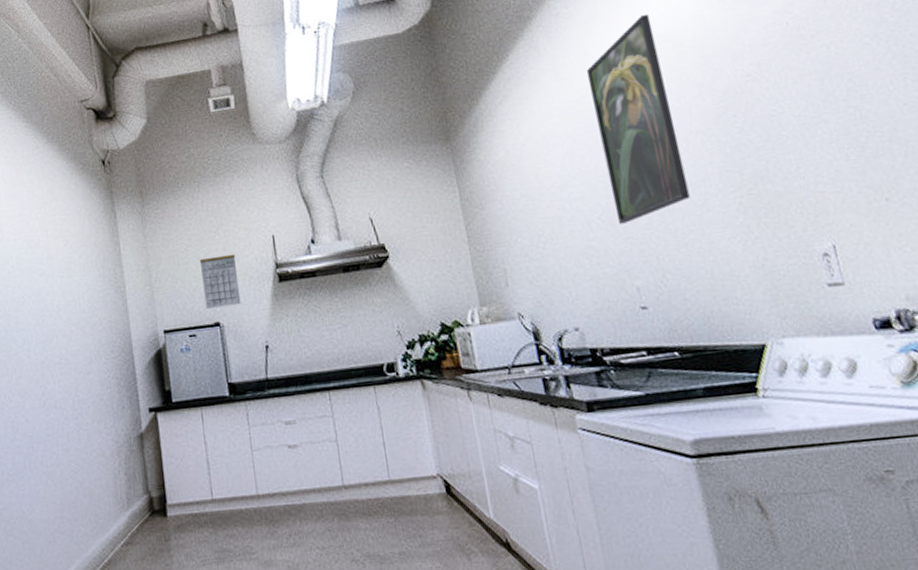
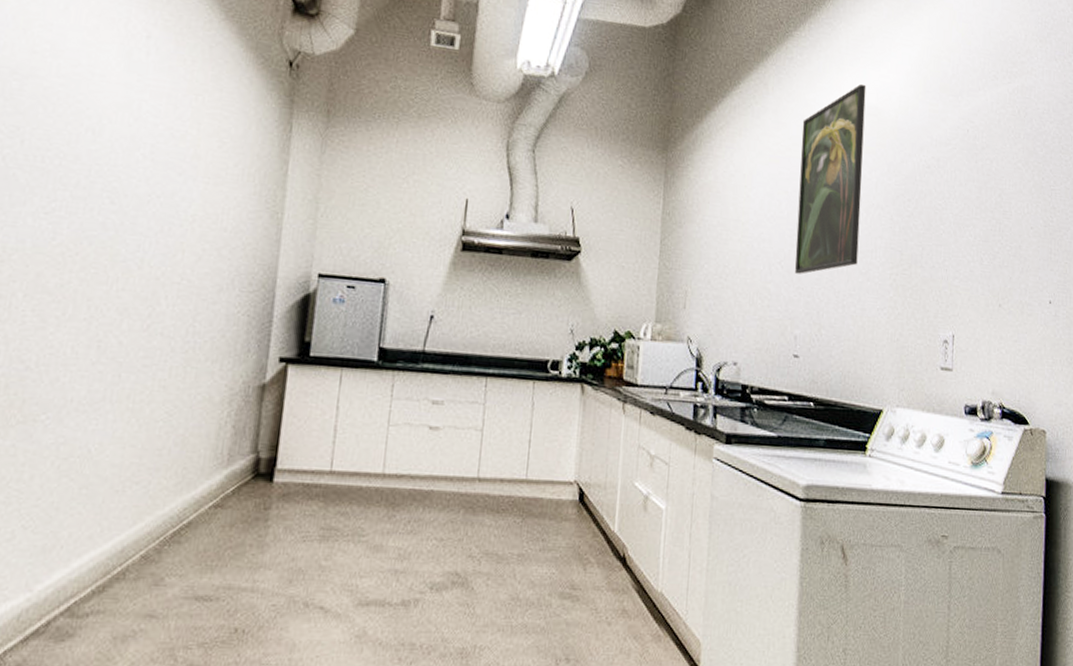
calendar: present [199,254,241,309] -> none [373,204,421,265]

